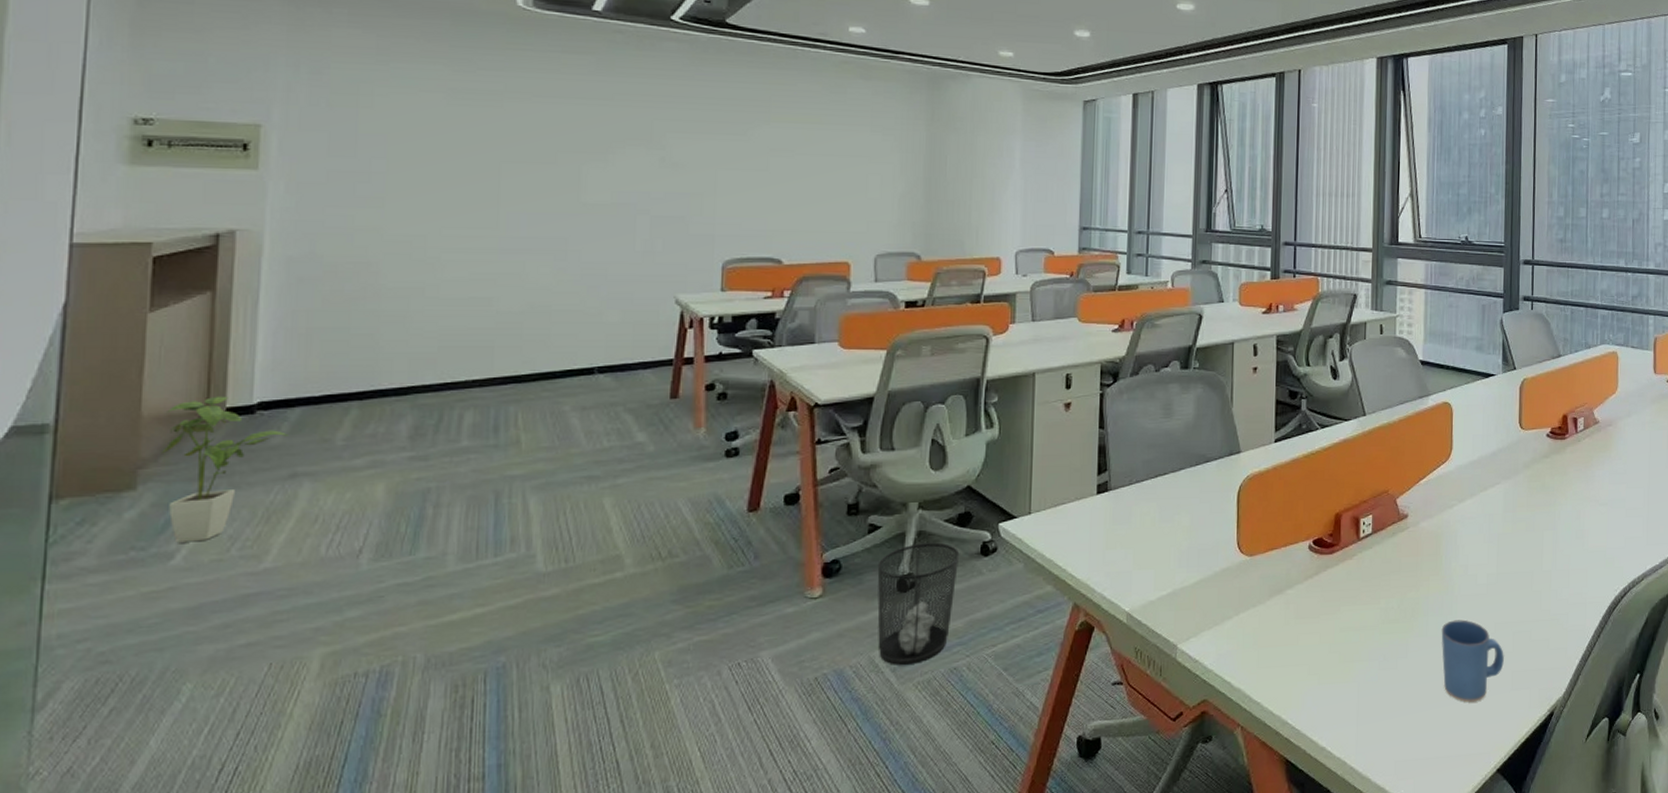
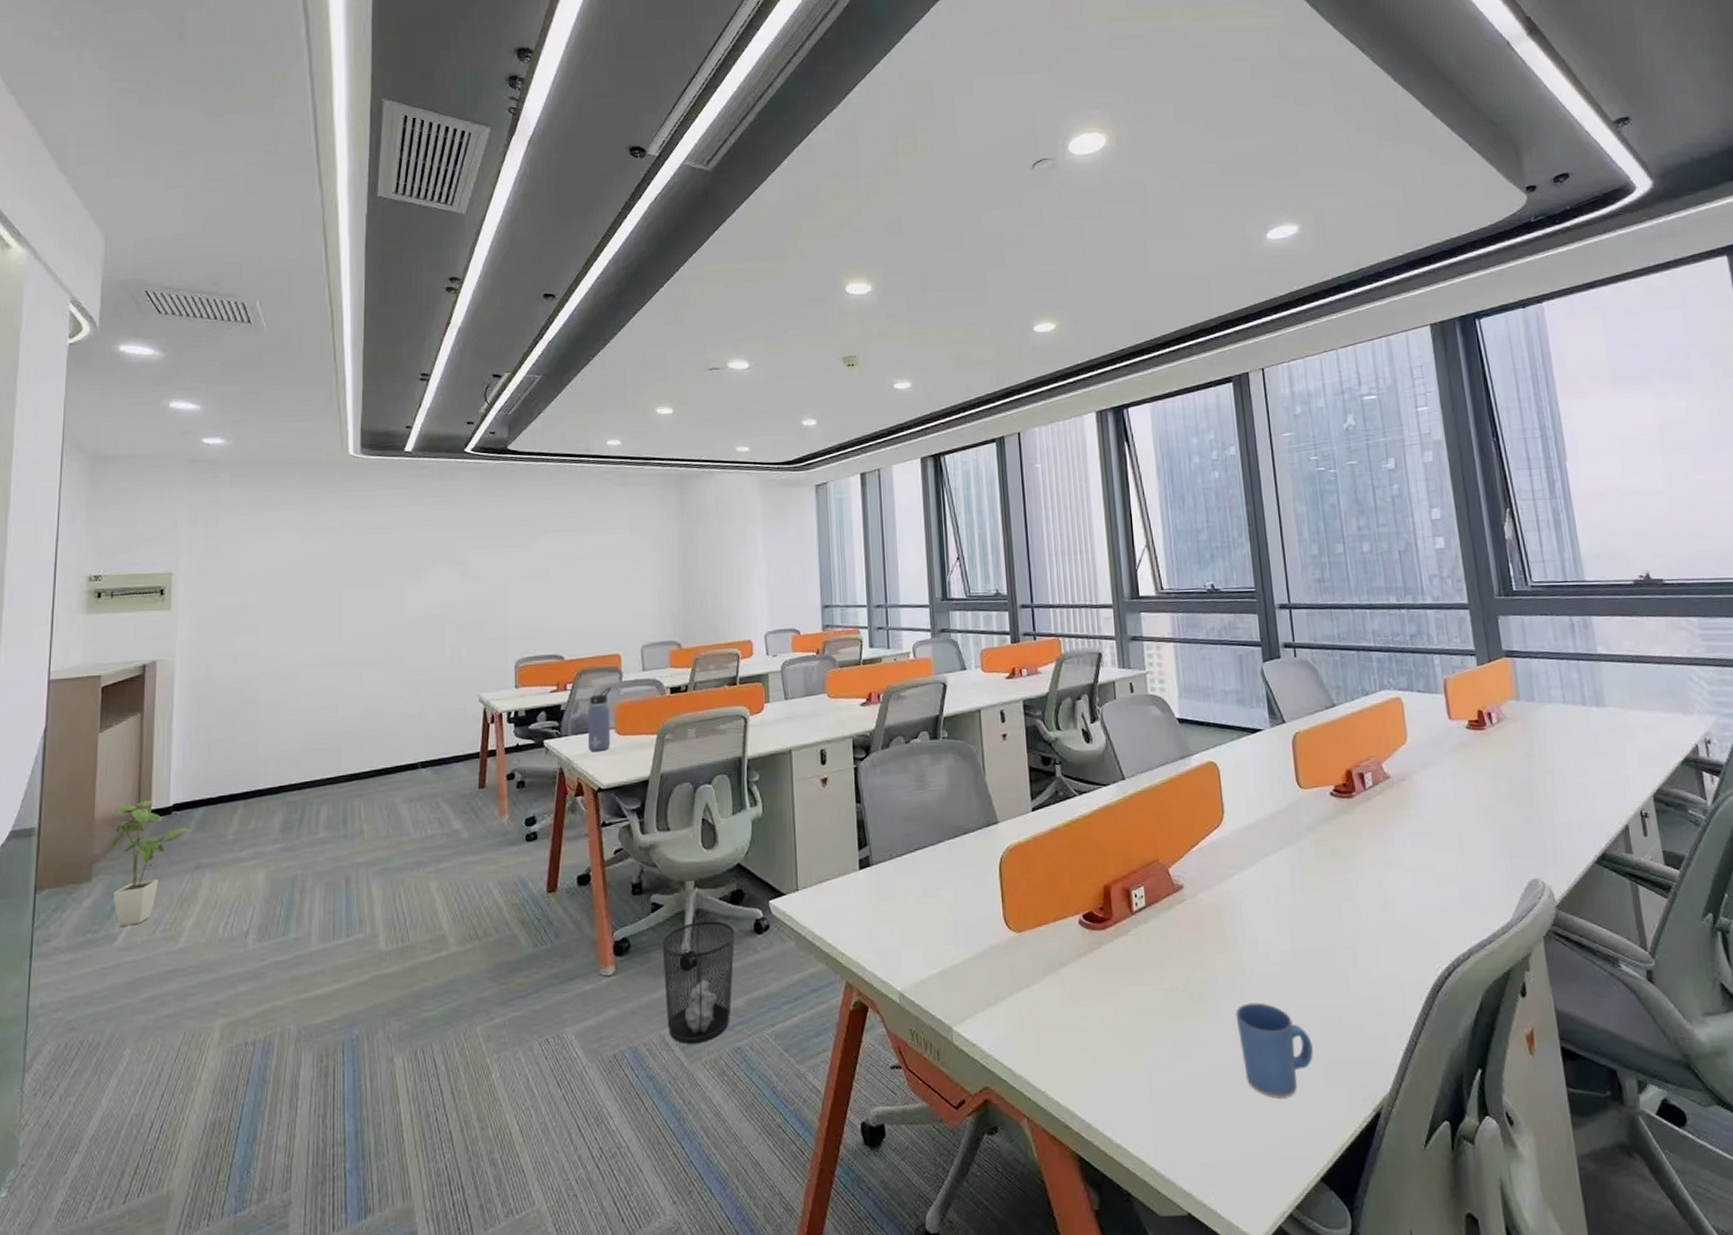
water bottle: none [806,297,836,364] -> present [588,687,611,751]

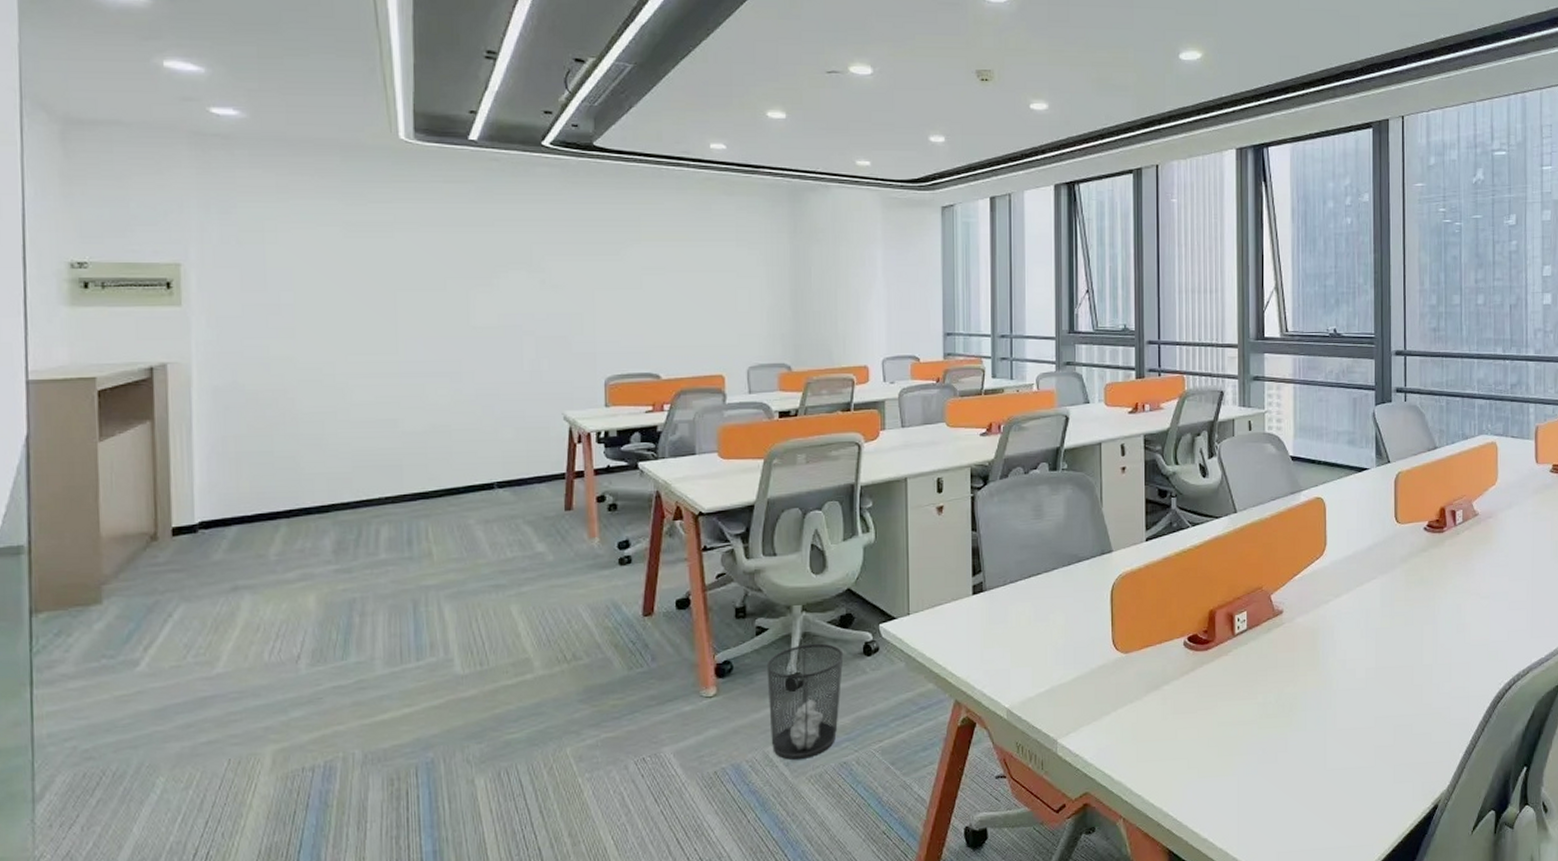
house plant: present [108,799,196,926] -> none [120,516,229,651]
water bottle: present [588,687,611,751] -> none [687,409,713,474]
mug: present [1235,1002,1313,1097] -> none [1320,714,1385,795]

